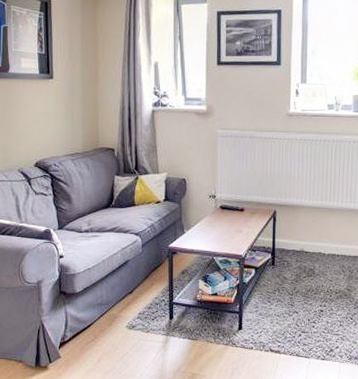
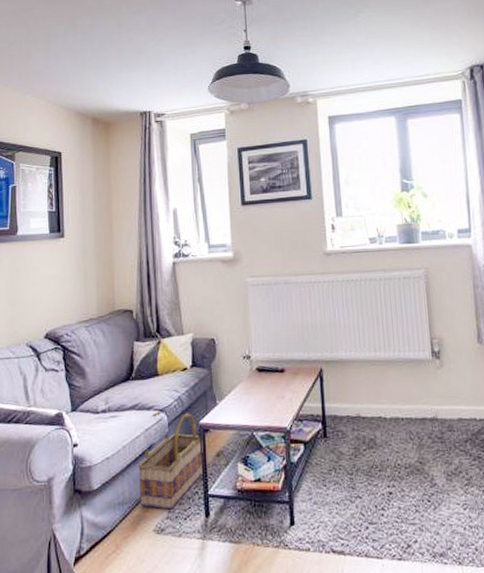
basket: none [114,234,171,312] -> present [137,411,203,510]

